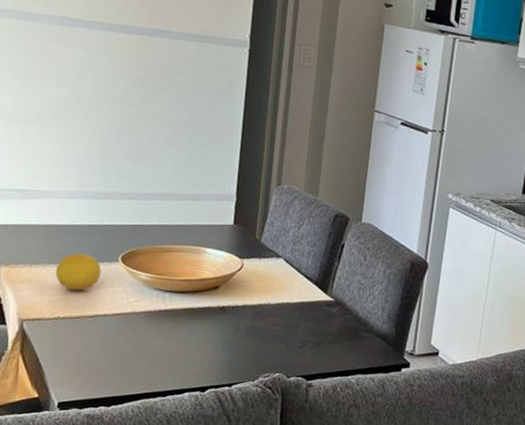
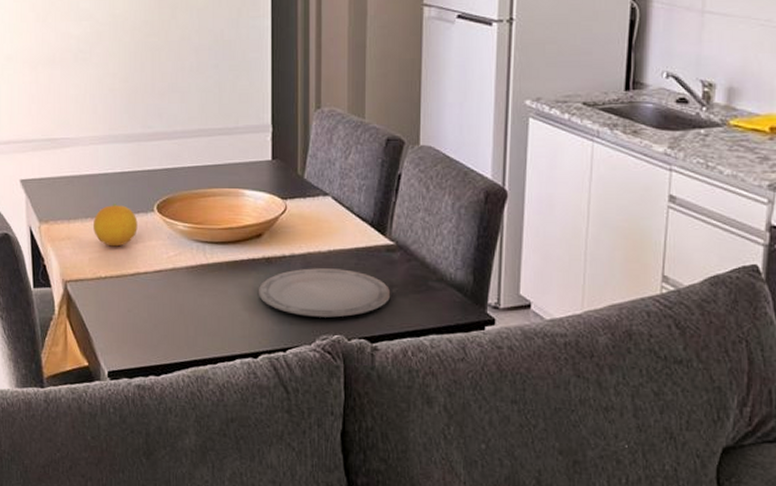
plate: none [210,317,327,359] -> present [258,268,391,318]

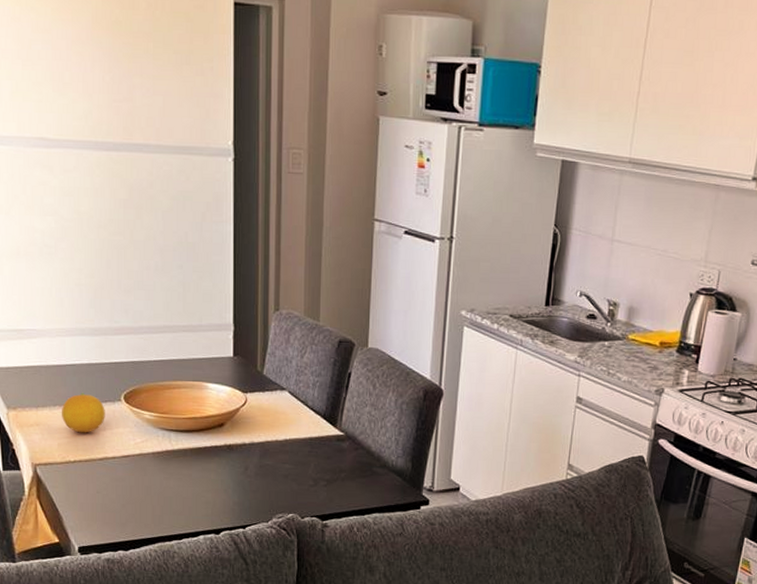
plate: present [258,268,391,318] -> none [220,455,340,499]

